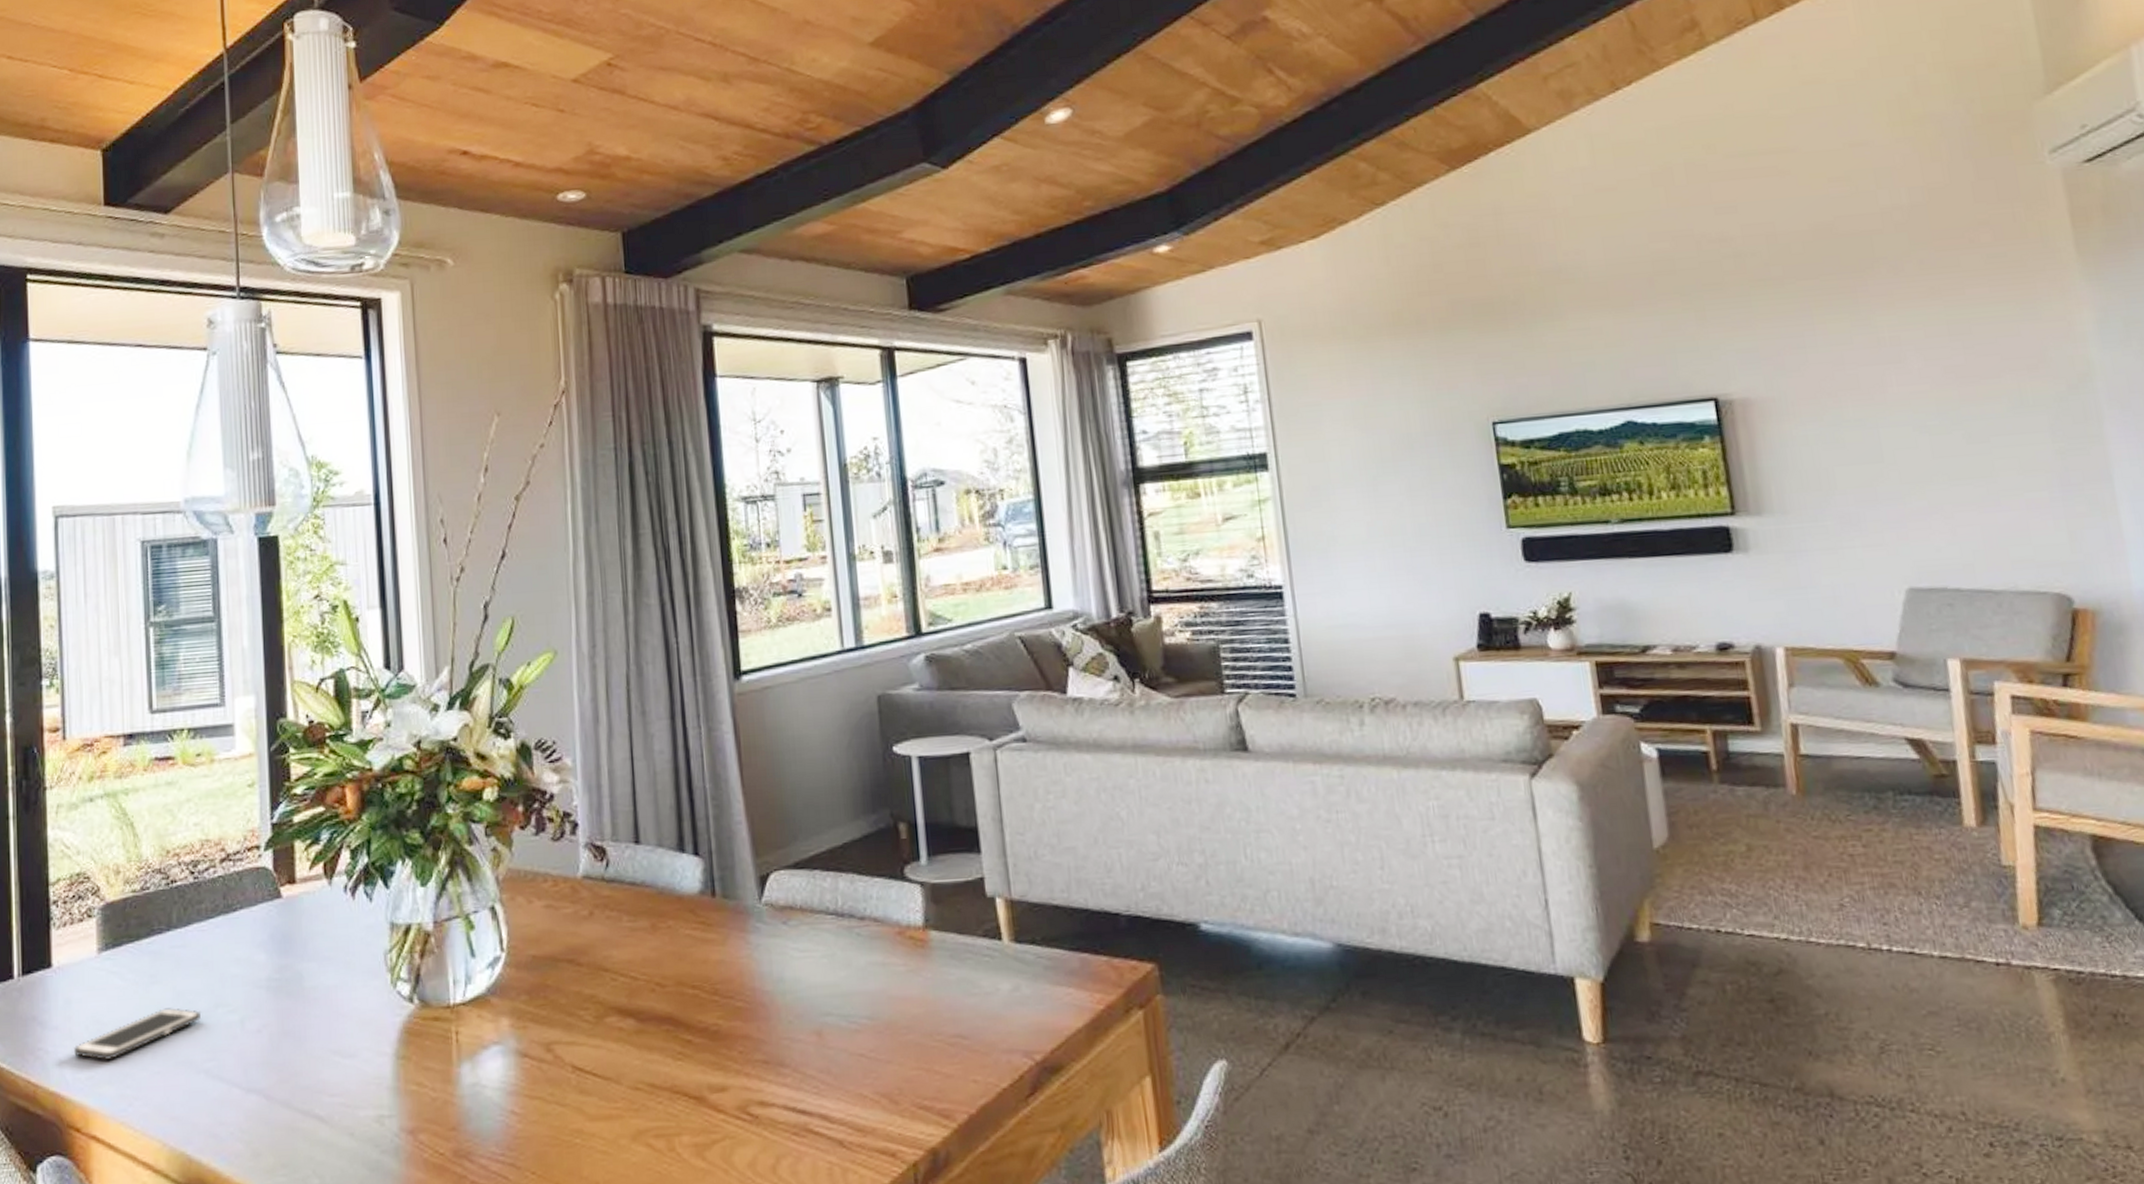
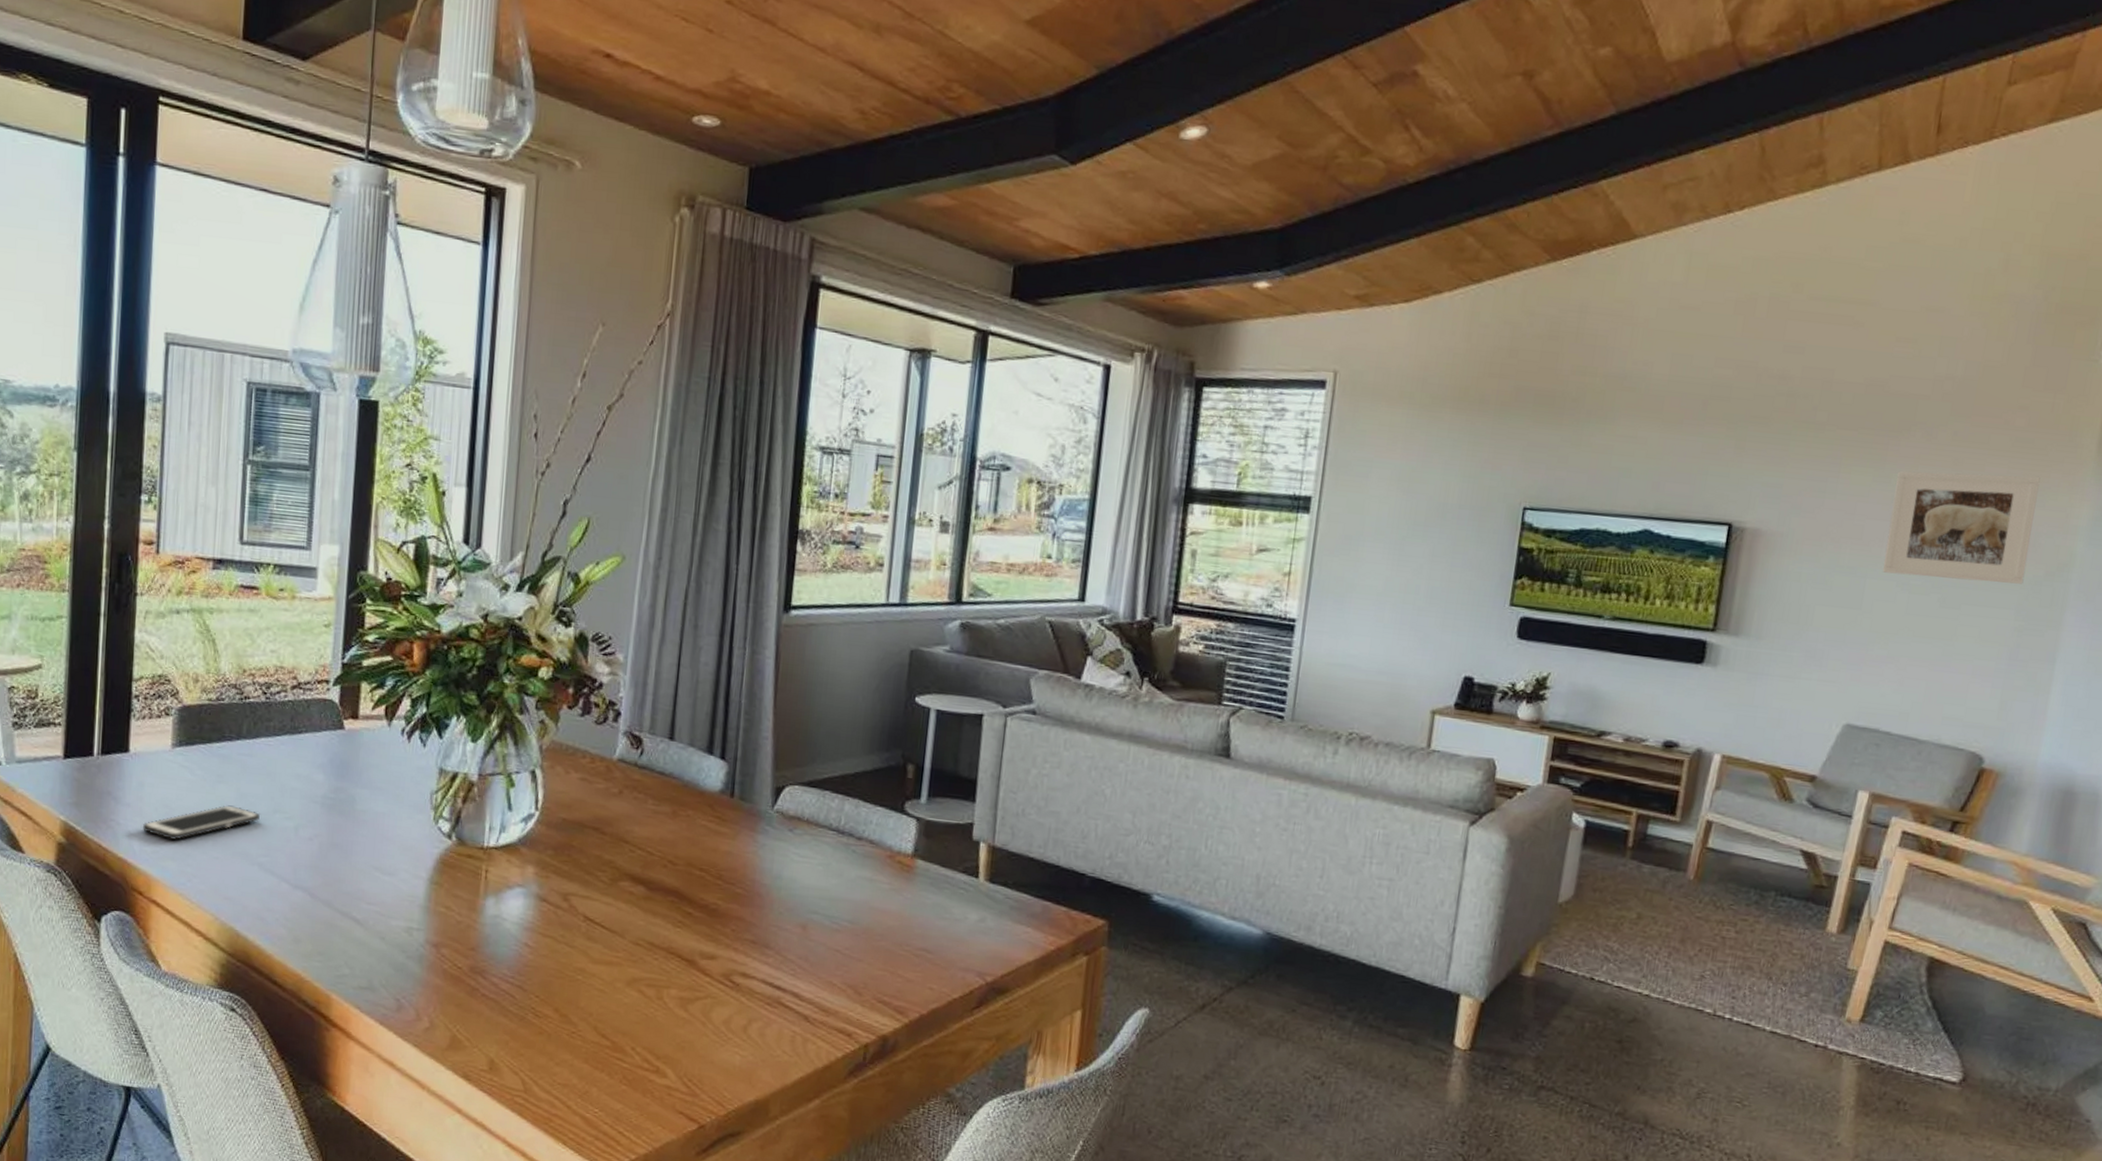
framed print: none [1875,289,2048,419] -> present [1882,471,2041,584]

